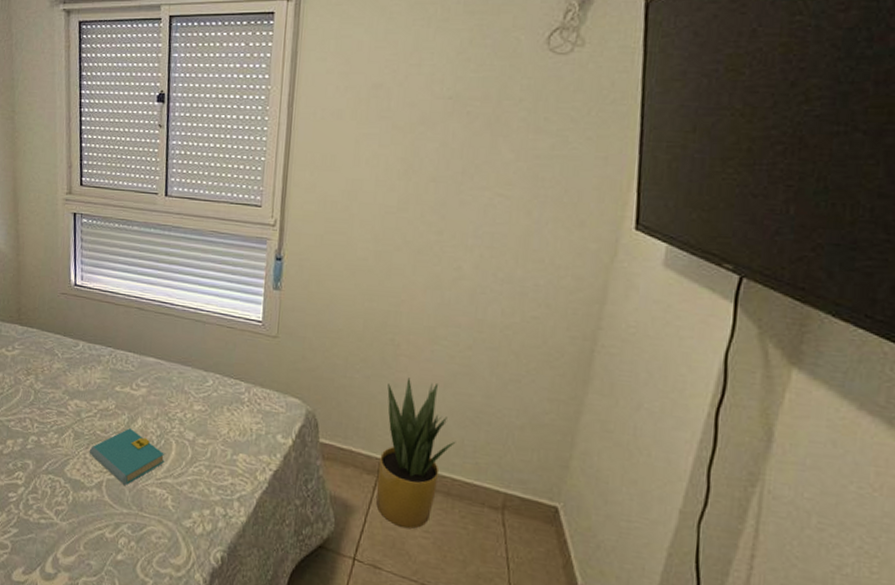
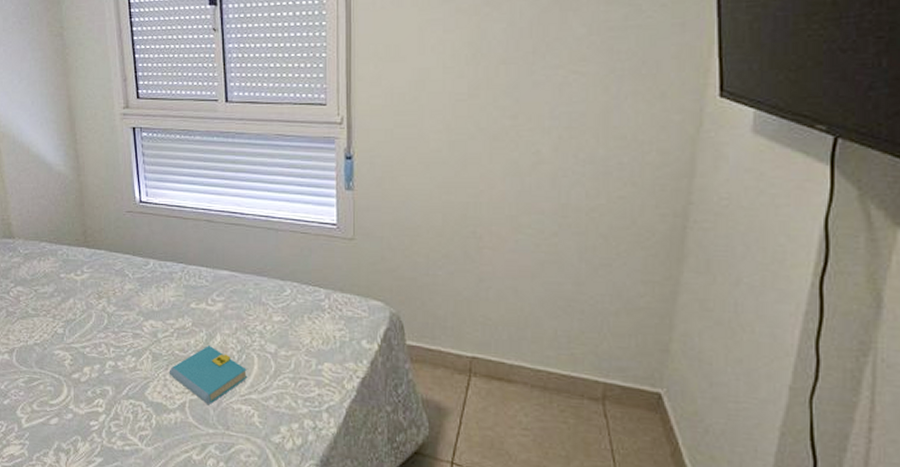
planter: present [376,377,456,529] -> none [469,270,549,427]

